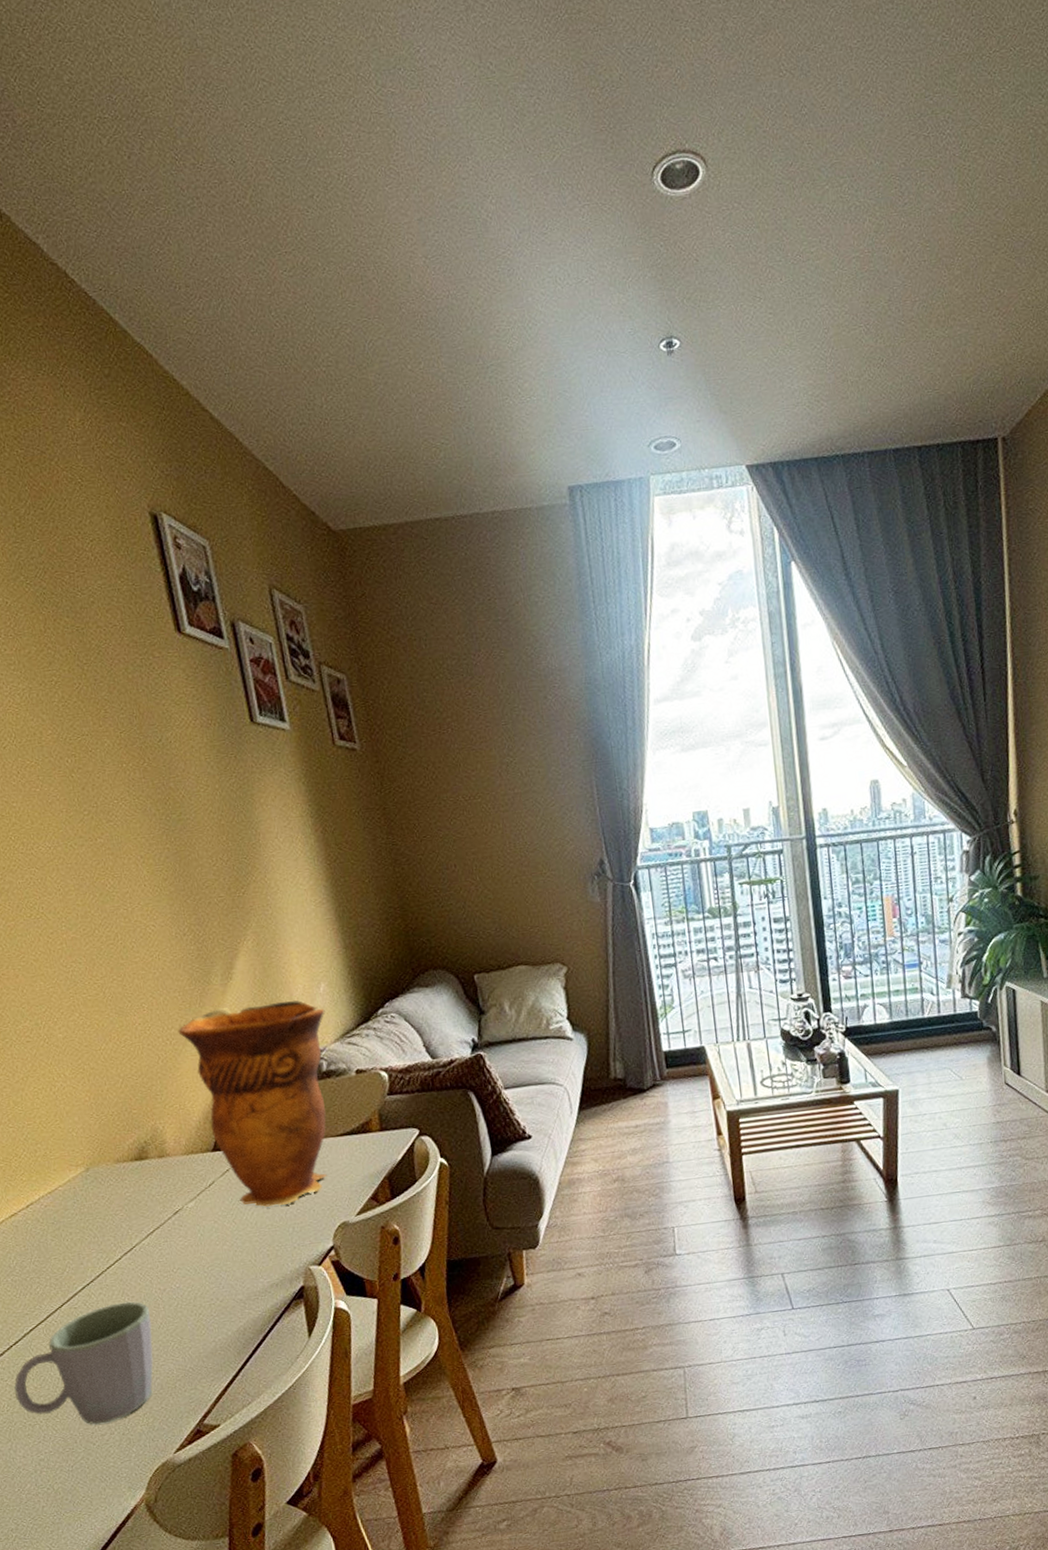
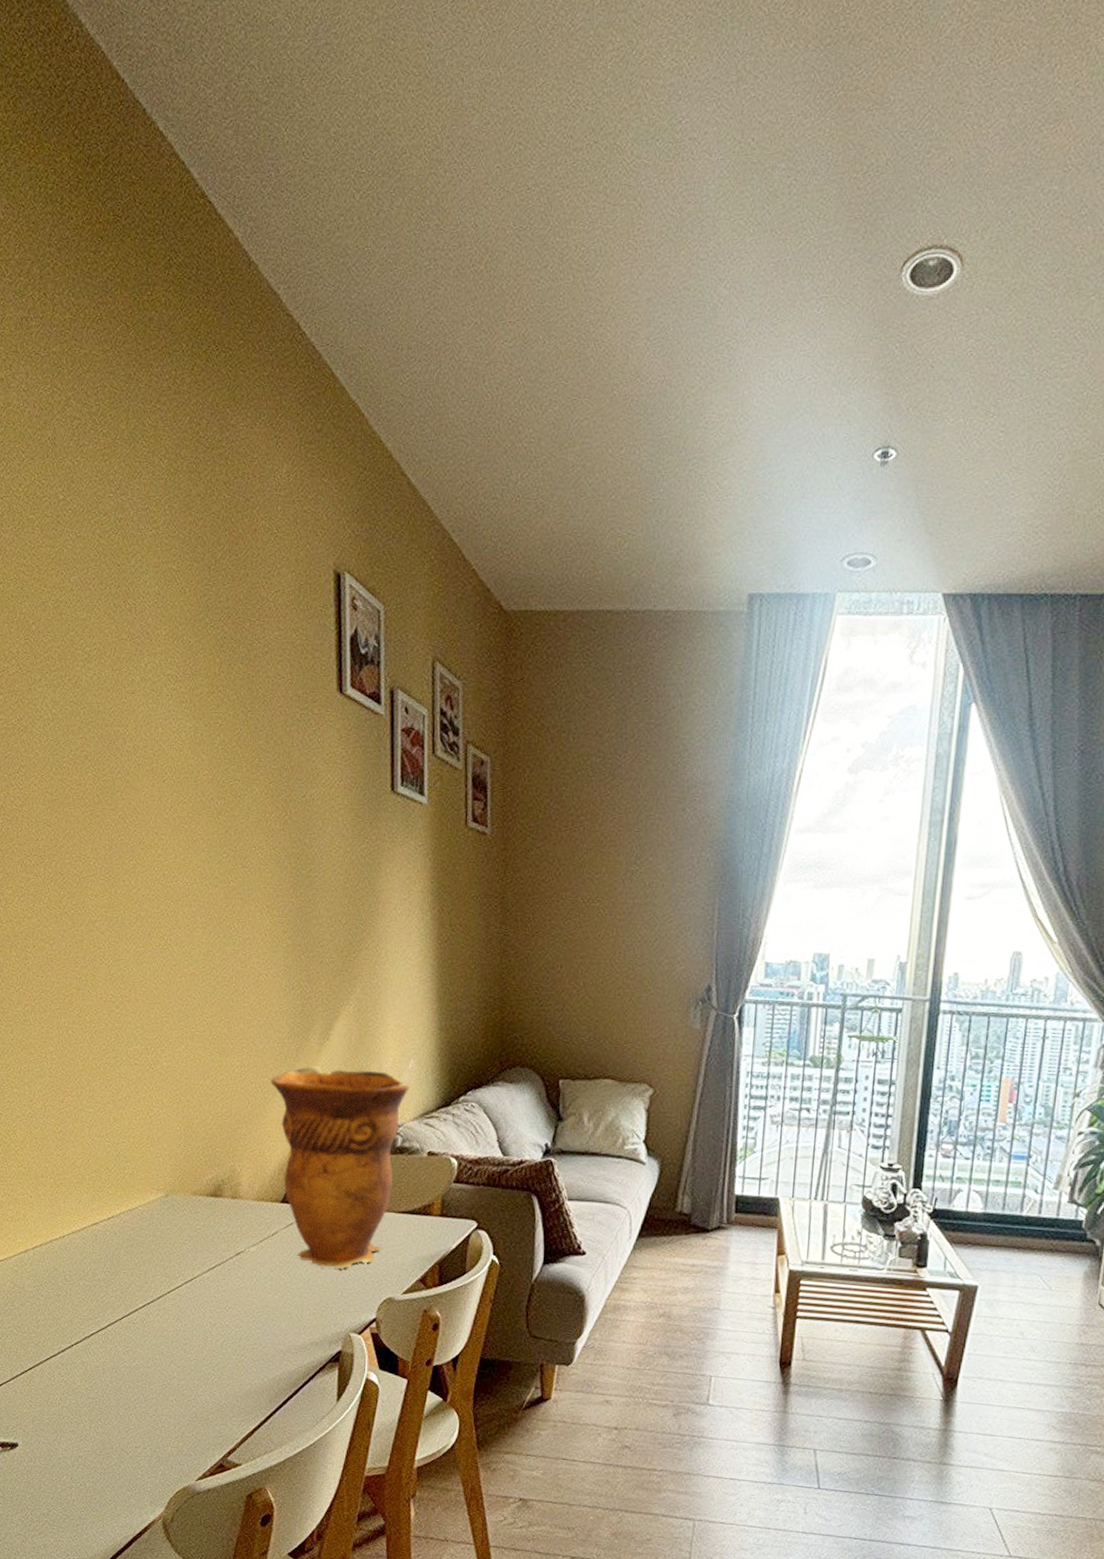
mug: present [14,1301,154,1425] -> none [68,1327,198,1437]

